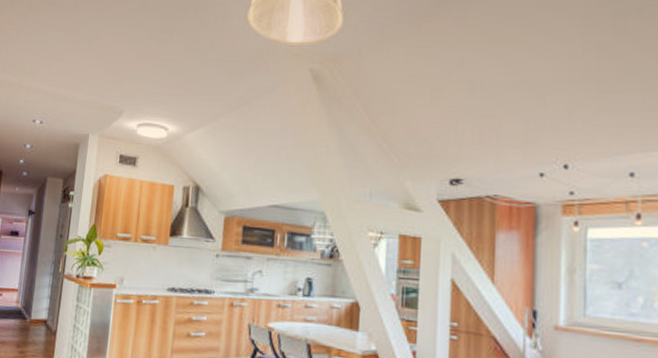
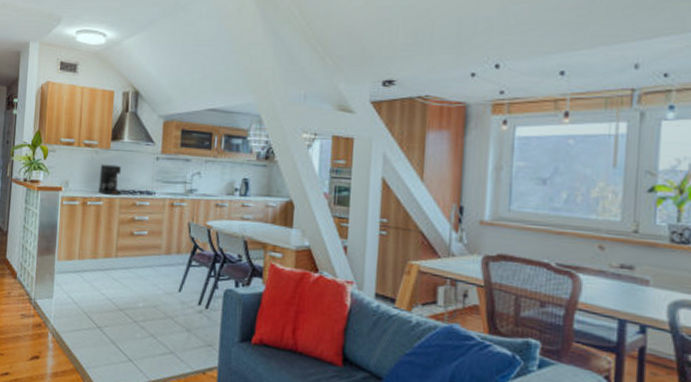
coffee maker: none [154,260,179,294] -> present [98,164,122,196]

